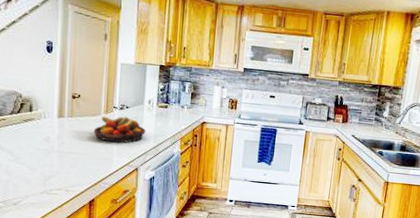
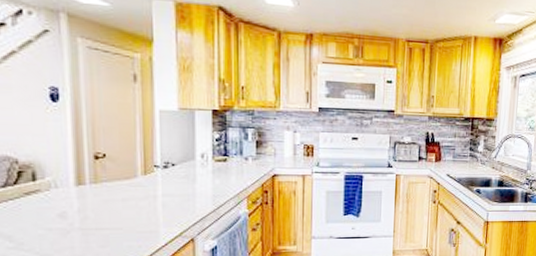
fruit bowl: present [93,116,146,143] -> none [128,176,200,210]

